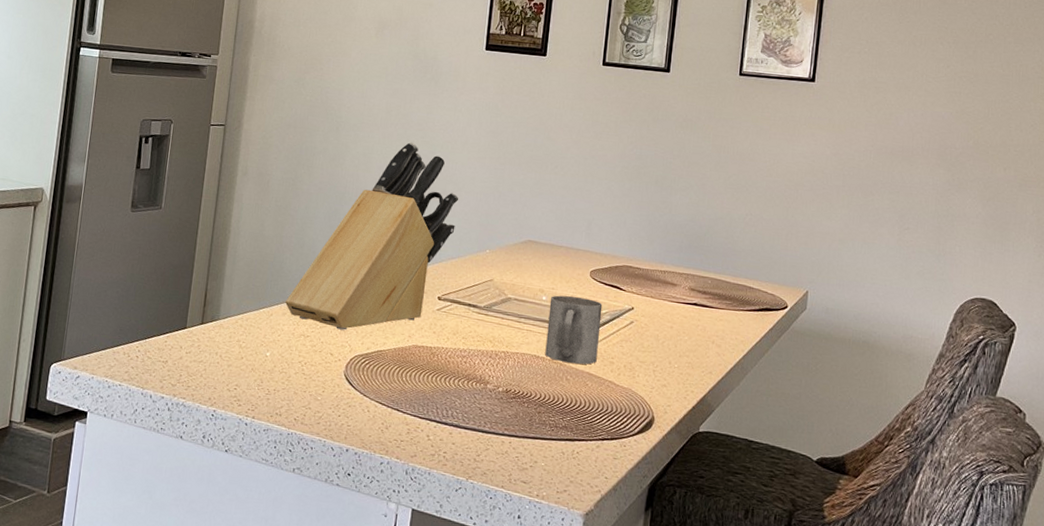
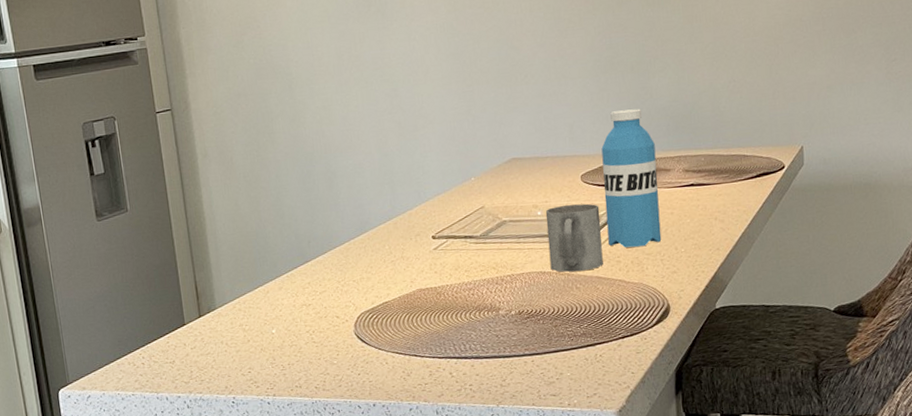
knife block: present [285,141,459,330] -> none [279,83,435,291]
water bottle: none [605,217,666,353] -> present [601,108,662,248]

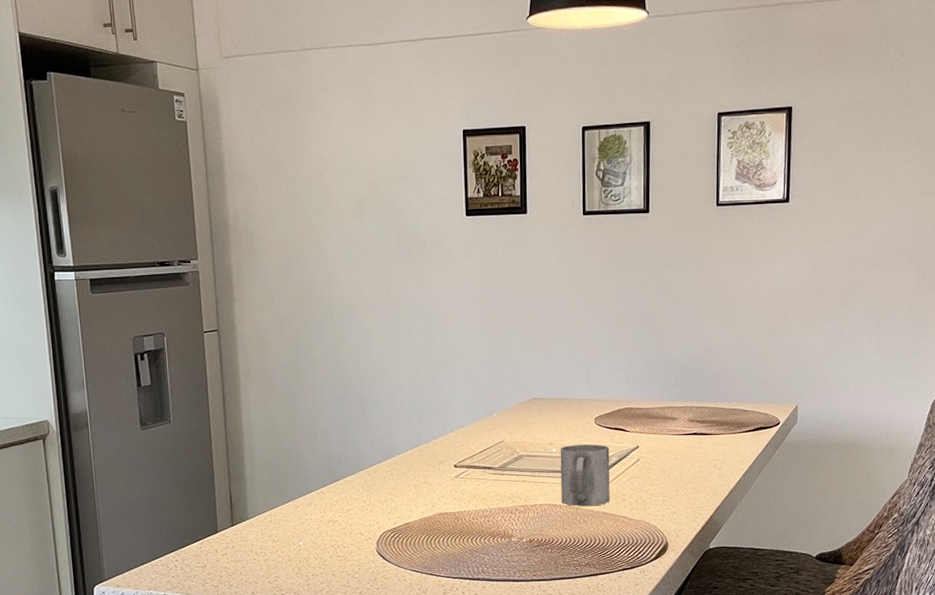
water bottle: present [601,108,662,248] -> none [614,360,665,487]

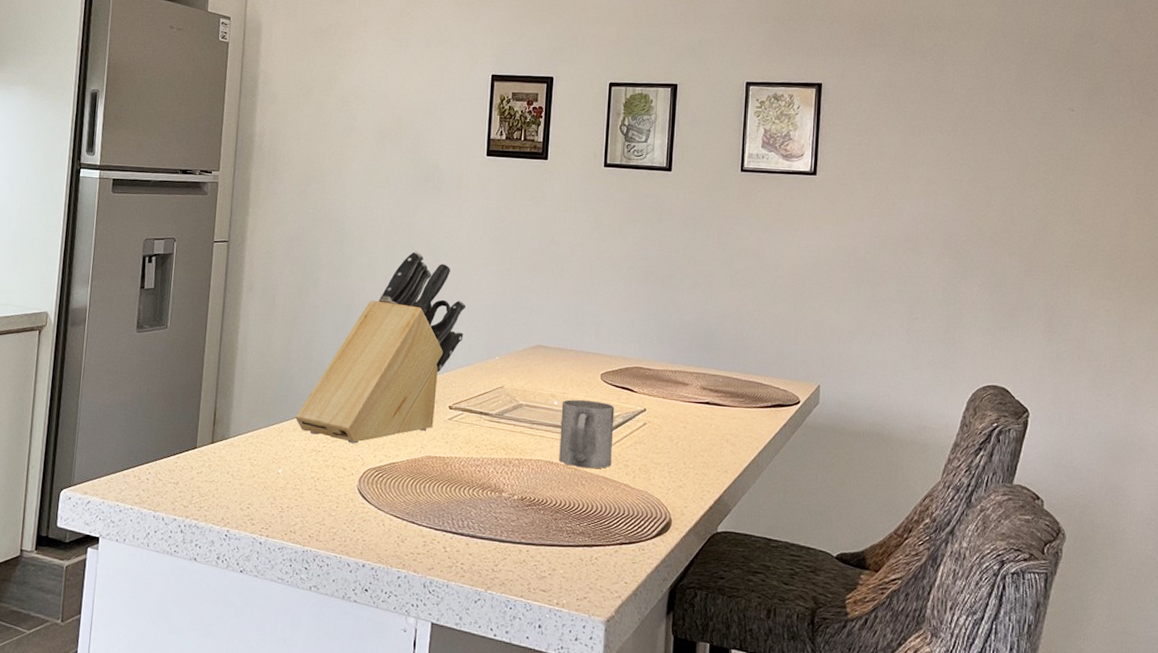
knife block: none [309,319,461,510] -> present [296,250,466,444]

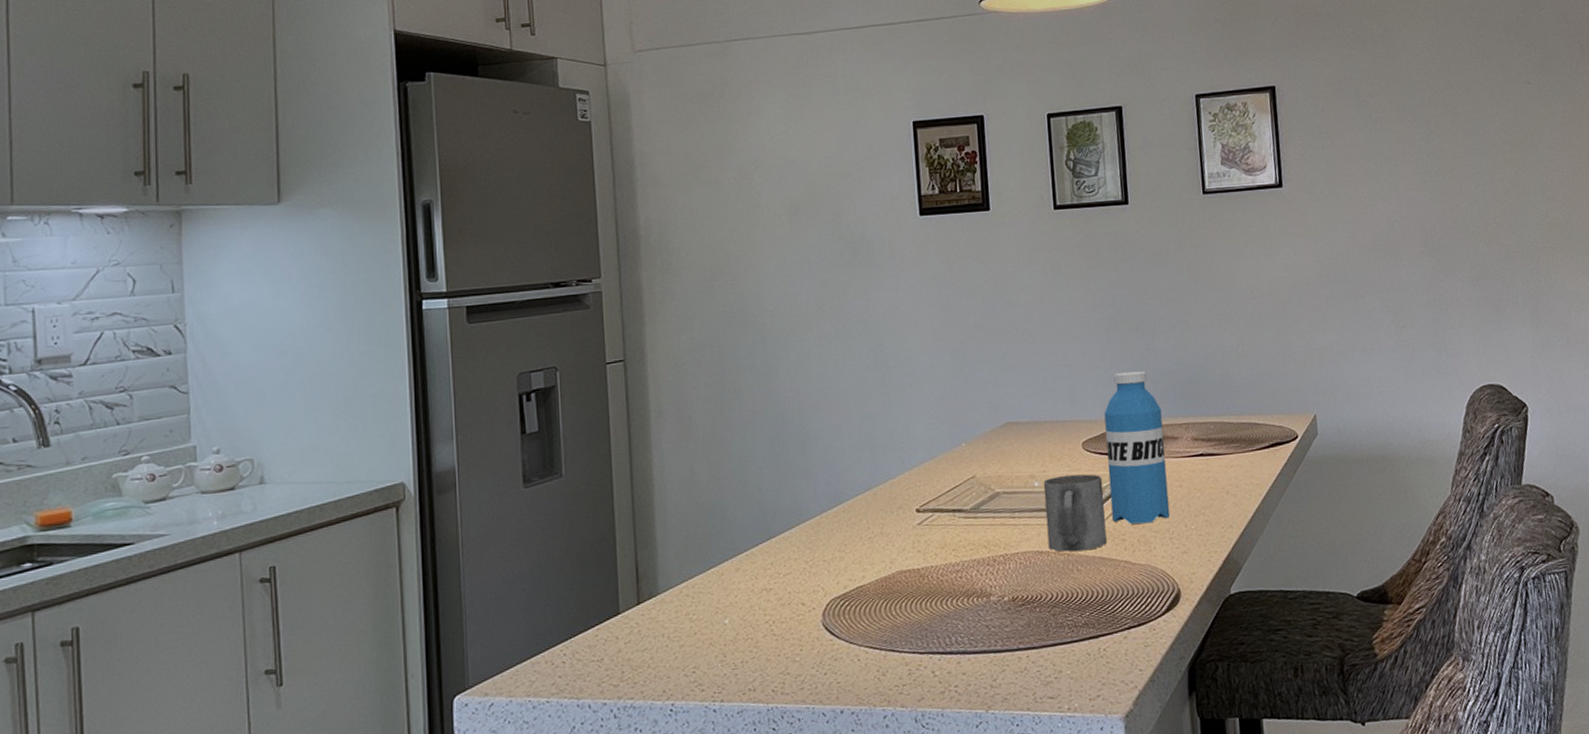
knife block: present [296,250,466,444] -> none [737,336,922,574]
water bottle: none [619,318,676,454] -> present [1104,371,1170,524]

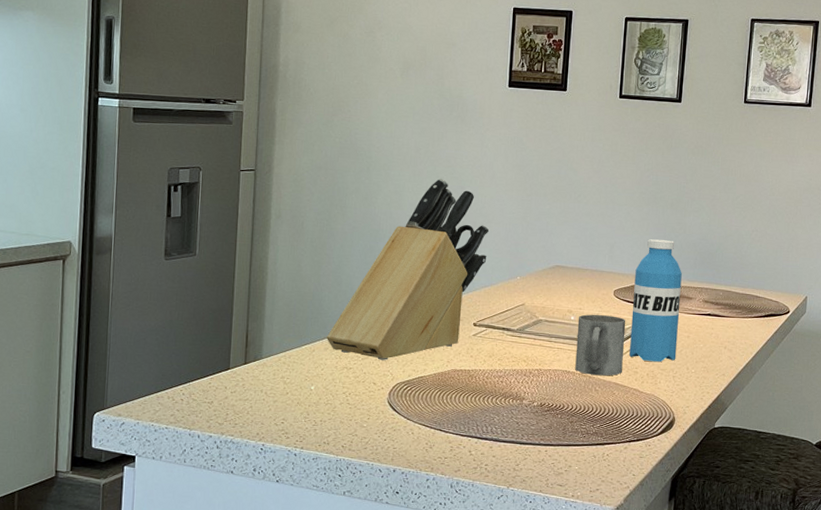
knife block: none [737,336,922,574] -> present [327,178,489,360]

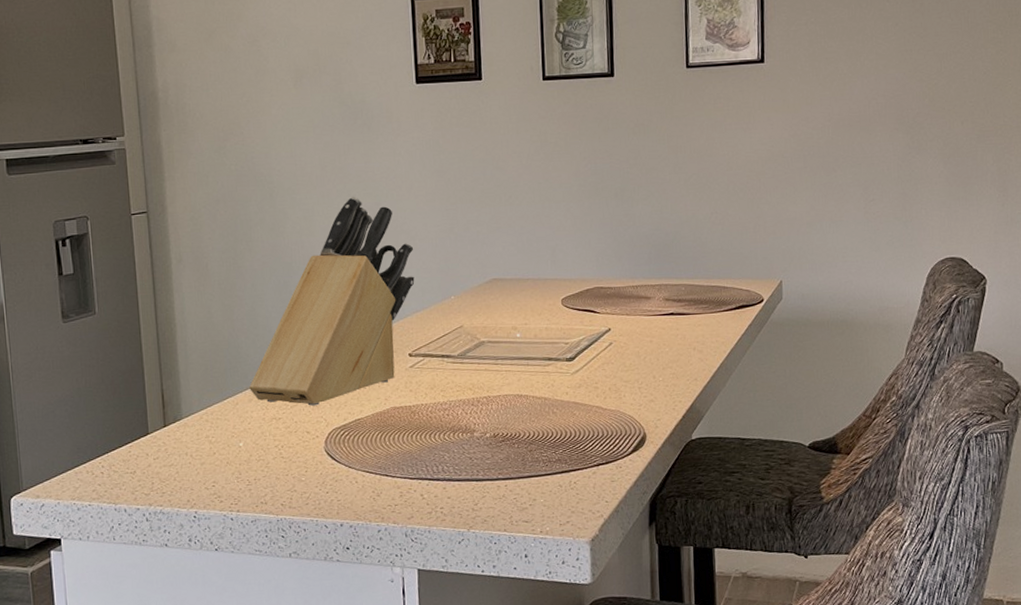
mug: present [575,314,626,376] -> none [524,327,581,397]
water bottle: present [629,239,682,362] -> none [583,235,640,374]

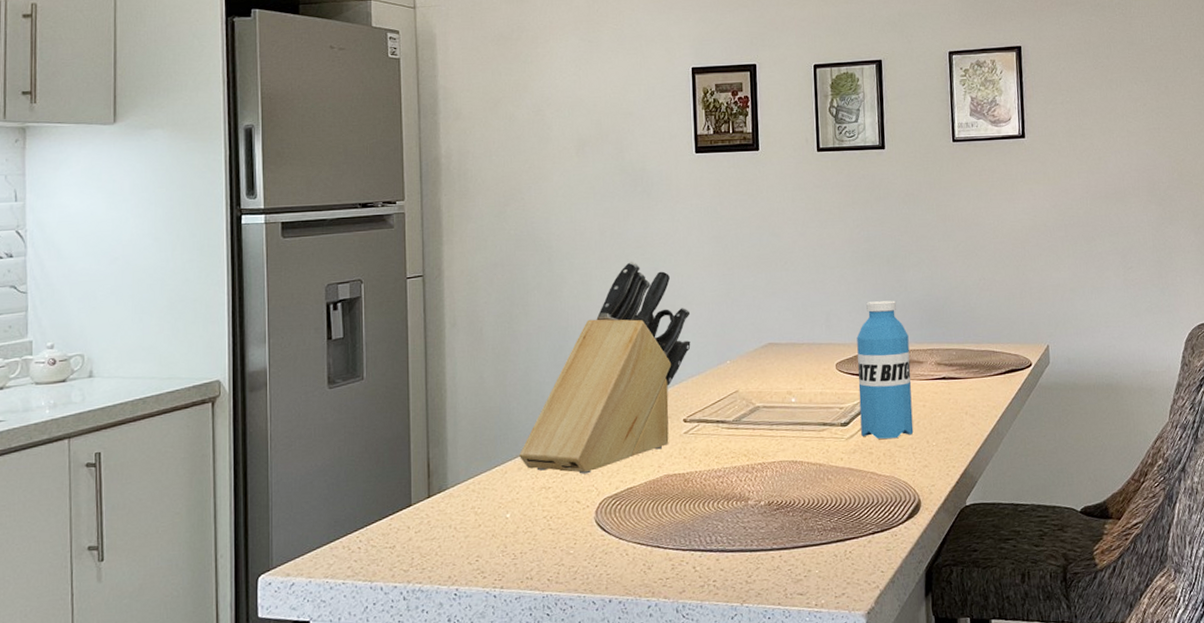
water bottle: none [583,235,640,374] -> present [857,300,914,439]

